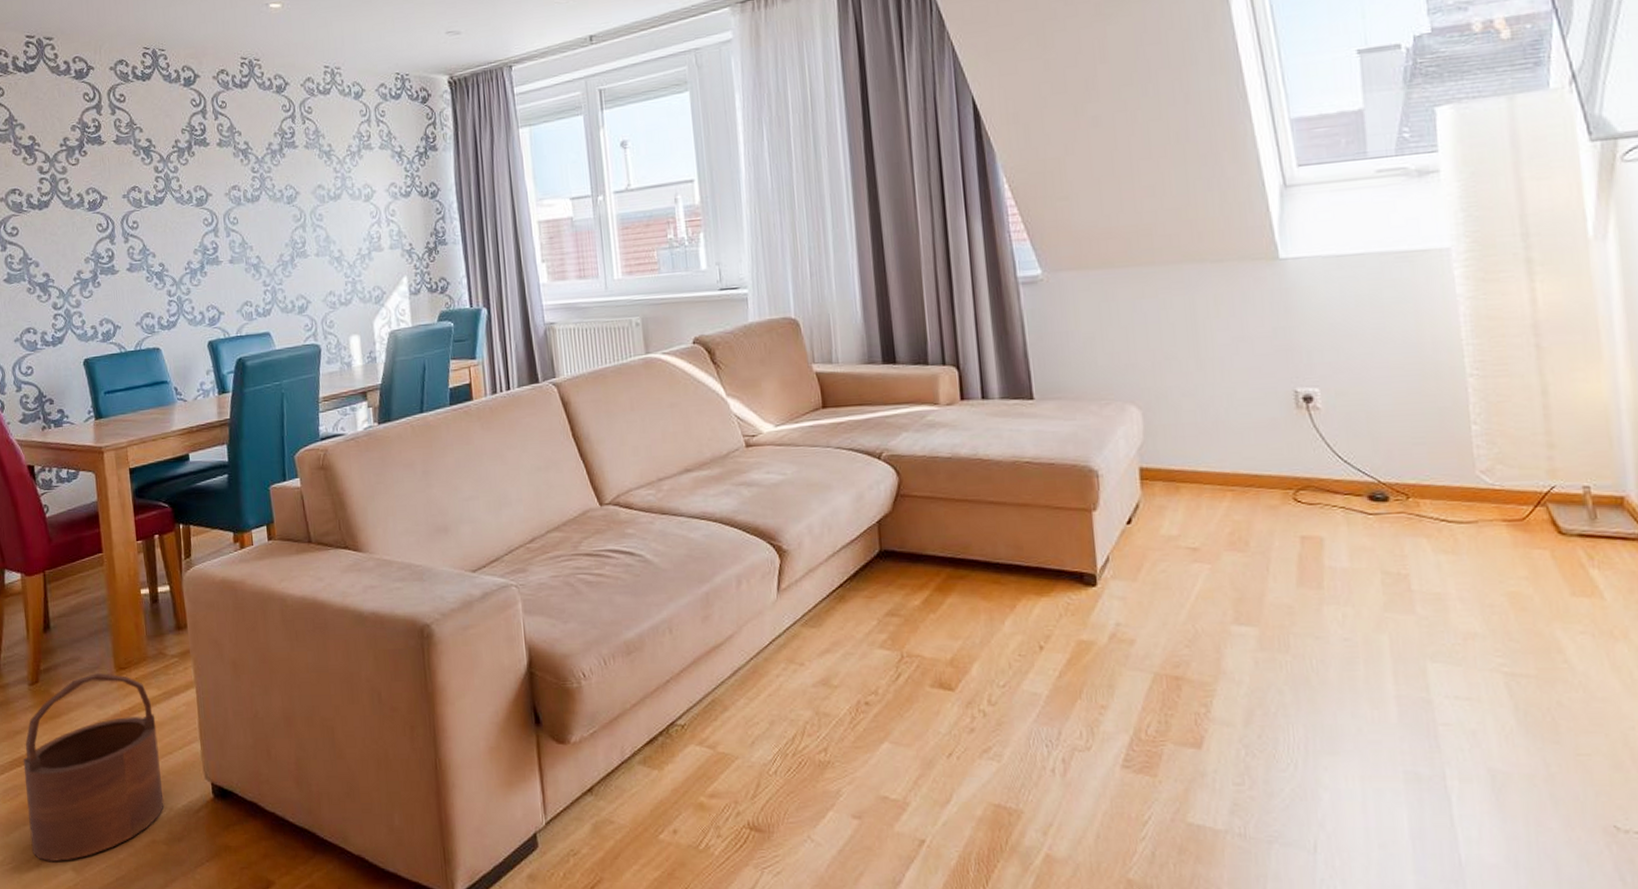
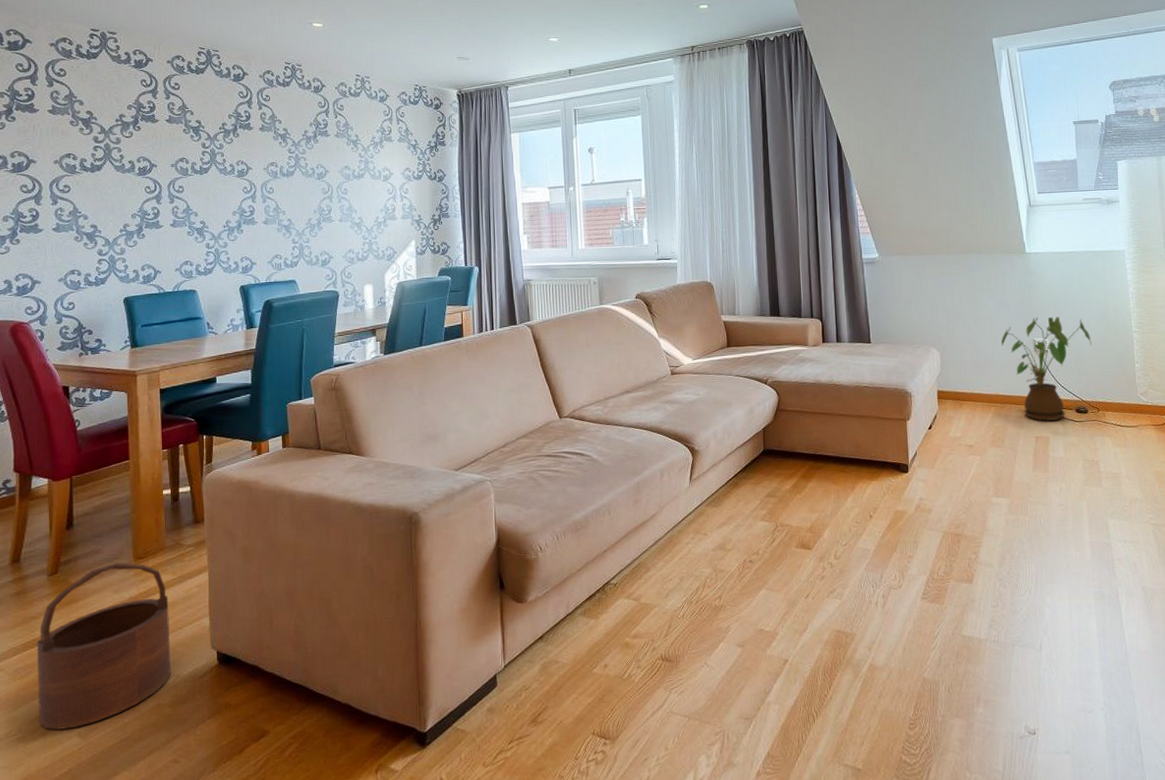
house plant: none [1240,355,1394,513] -> present [1000,317,1092,421]

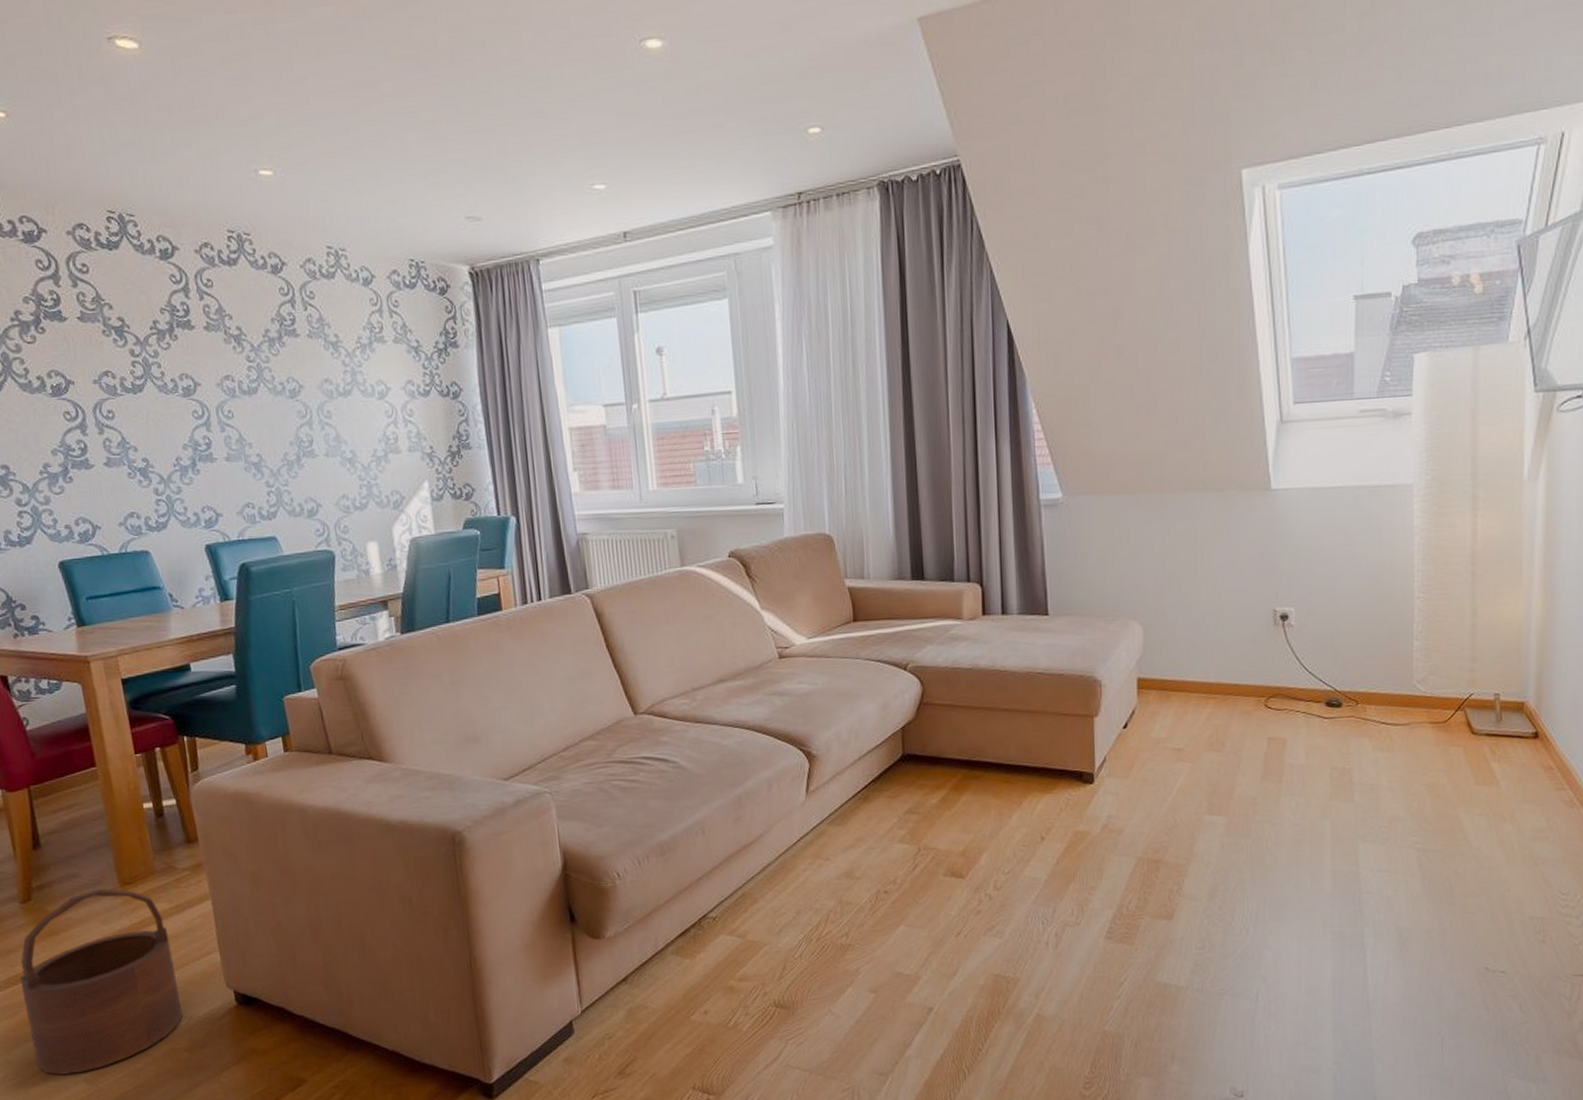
house plant: present [1000,317,1092,421] -> none [1228,578,1355,718]

